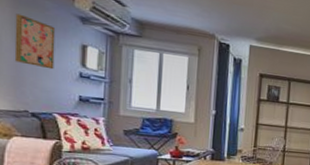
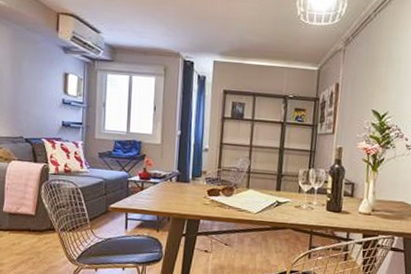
wall art: present [14,13,56,70] -> none [12,49,44,98]

